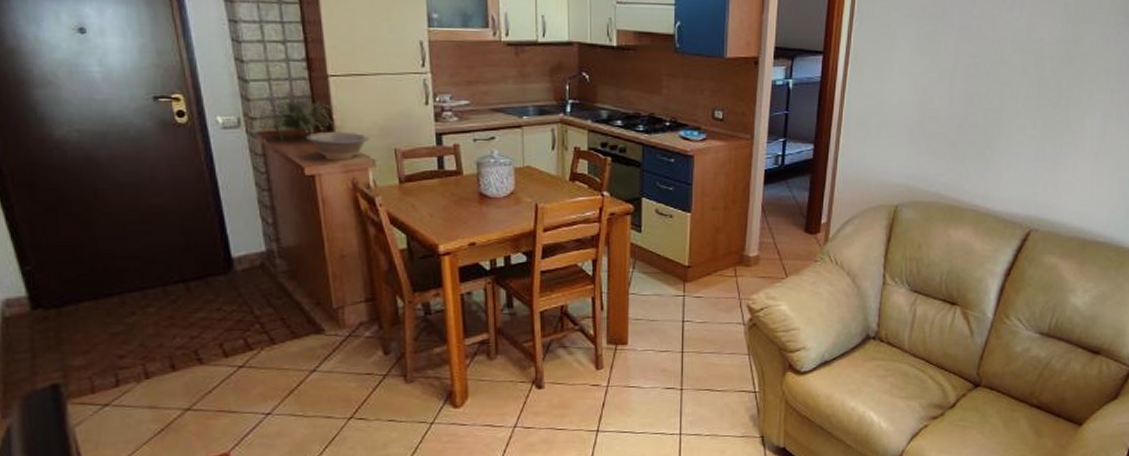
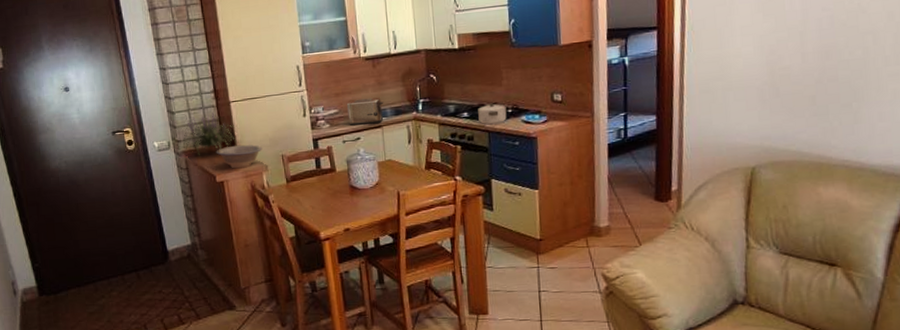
toaster: none [480,91,526,124] -> present [346,97,384,127]
cooking pot: none [633,113,664,137] -> present [478,103,507,125]

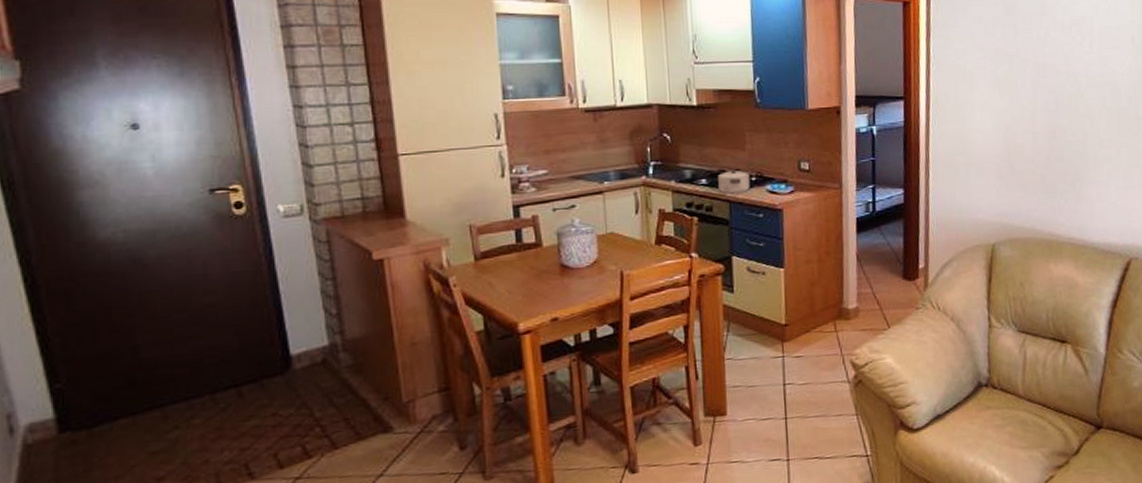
plant: present [183,111,239,159] -> none [324,166,410,229]
bowl: present [216,144,263,169] -> none [374,210,443,243]
toaster: present [346,97,384,127] -> none [558,157,607,191]

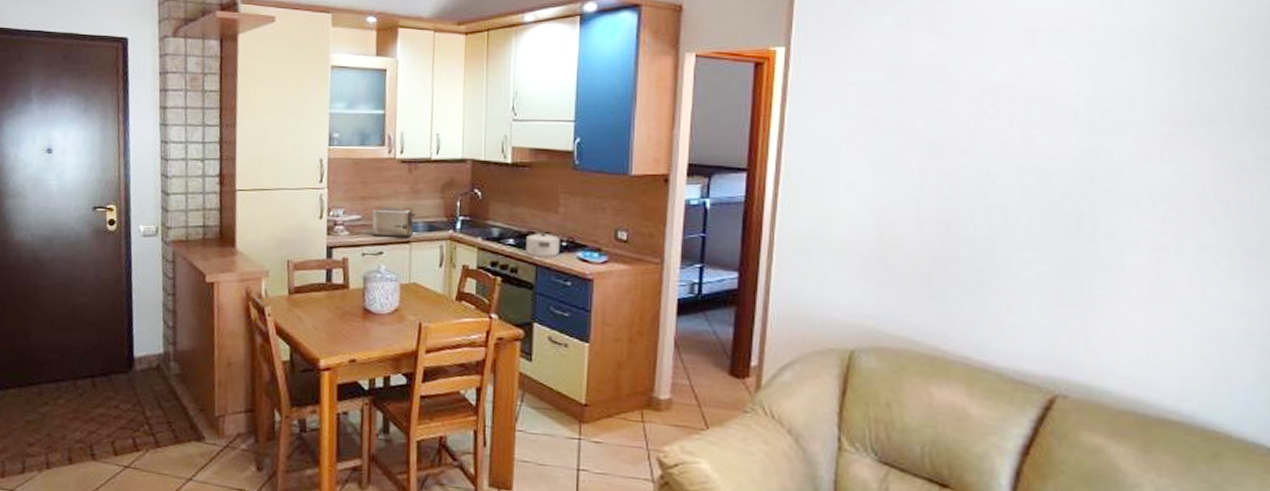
toaster: none [558,157,607,191] -> present [371,206,416,239]

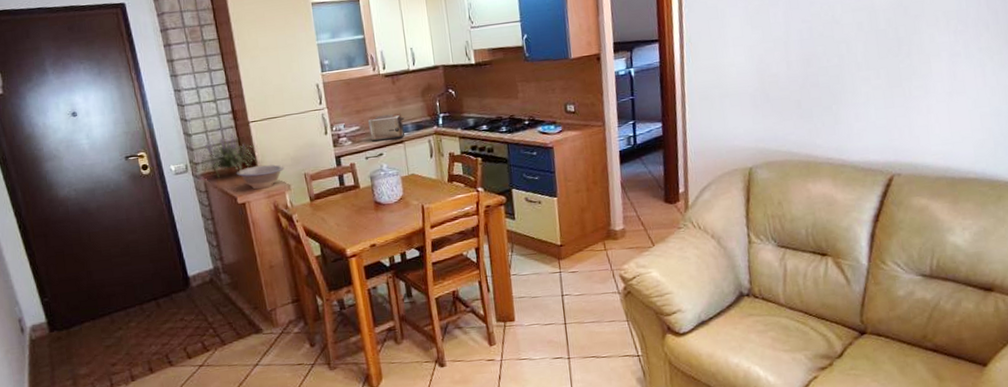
plant: none [173,198,242,252] -> present [201,132,260,181]
bowl: none [210,241,266,270] -> present [236,164,285,190]
cooking pot: present [526,232,560,258] -> none [496,115,524,137]

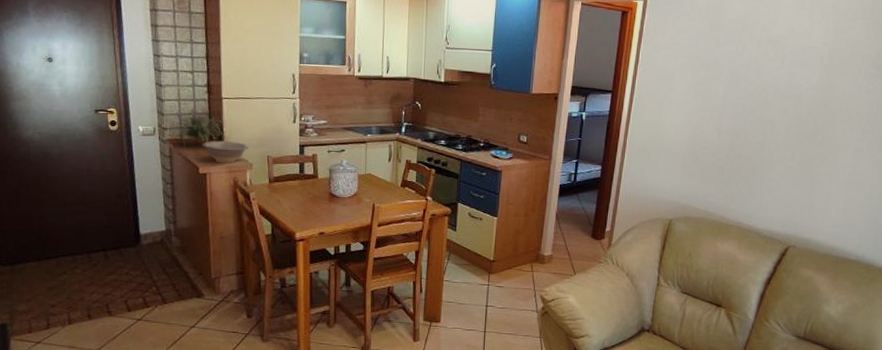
toaster: present [367,113,405,143] -> none [335,113,371,140]

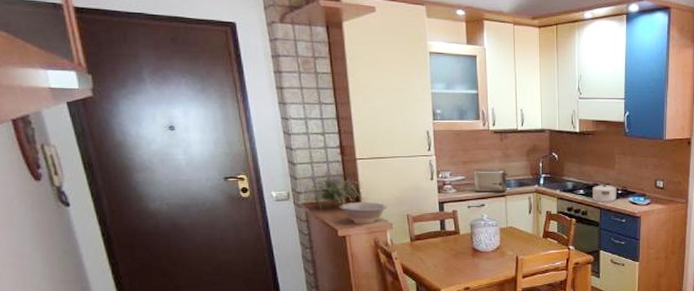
toaster: none [335,113,371,140] -> present [473,168,509,194]
cooking pot: none [454,135,479,155] -> present [592,184,617,203]

